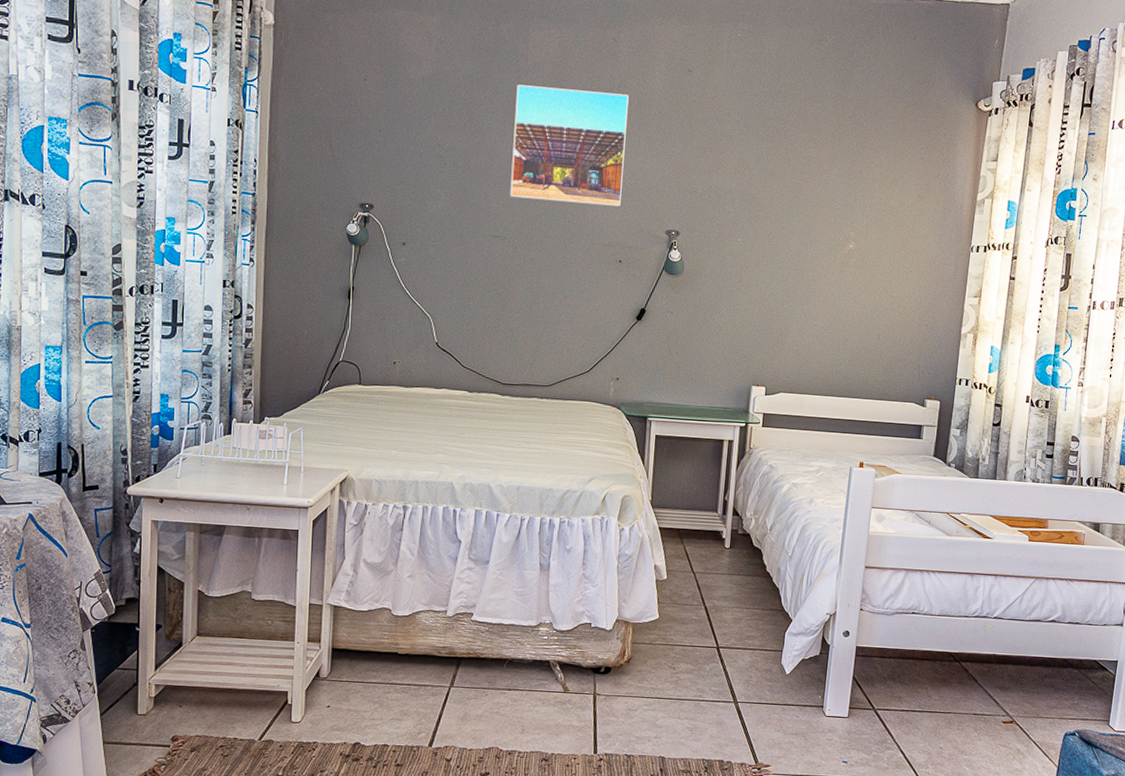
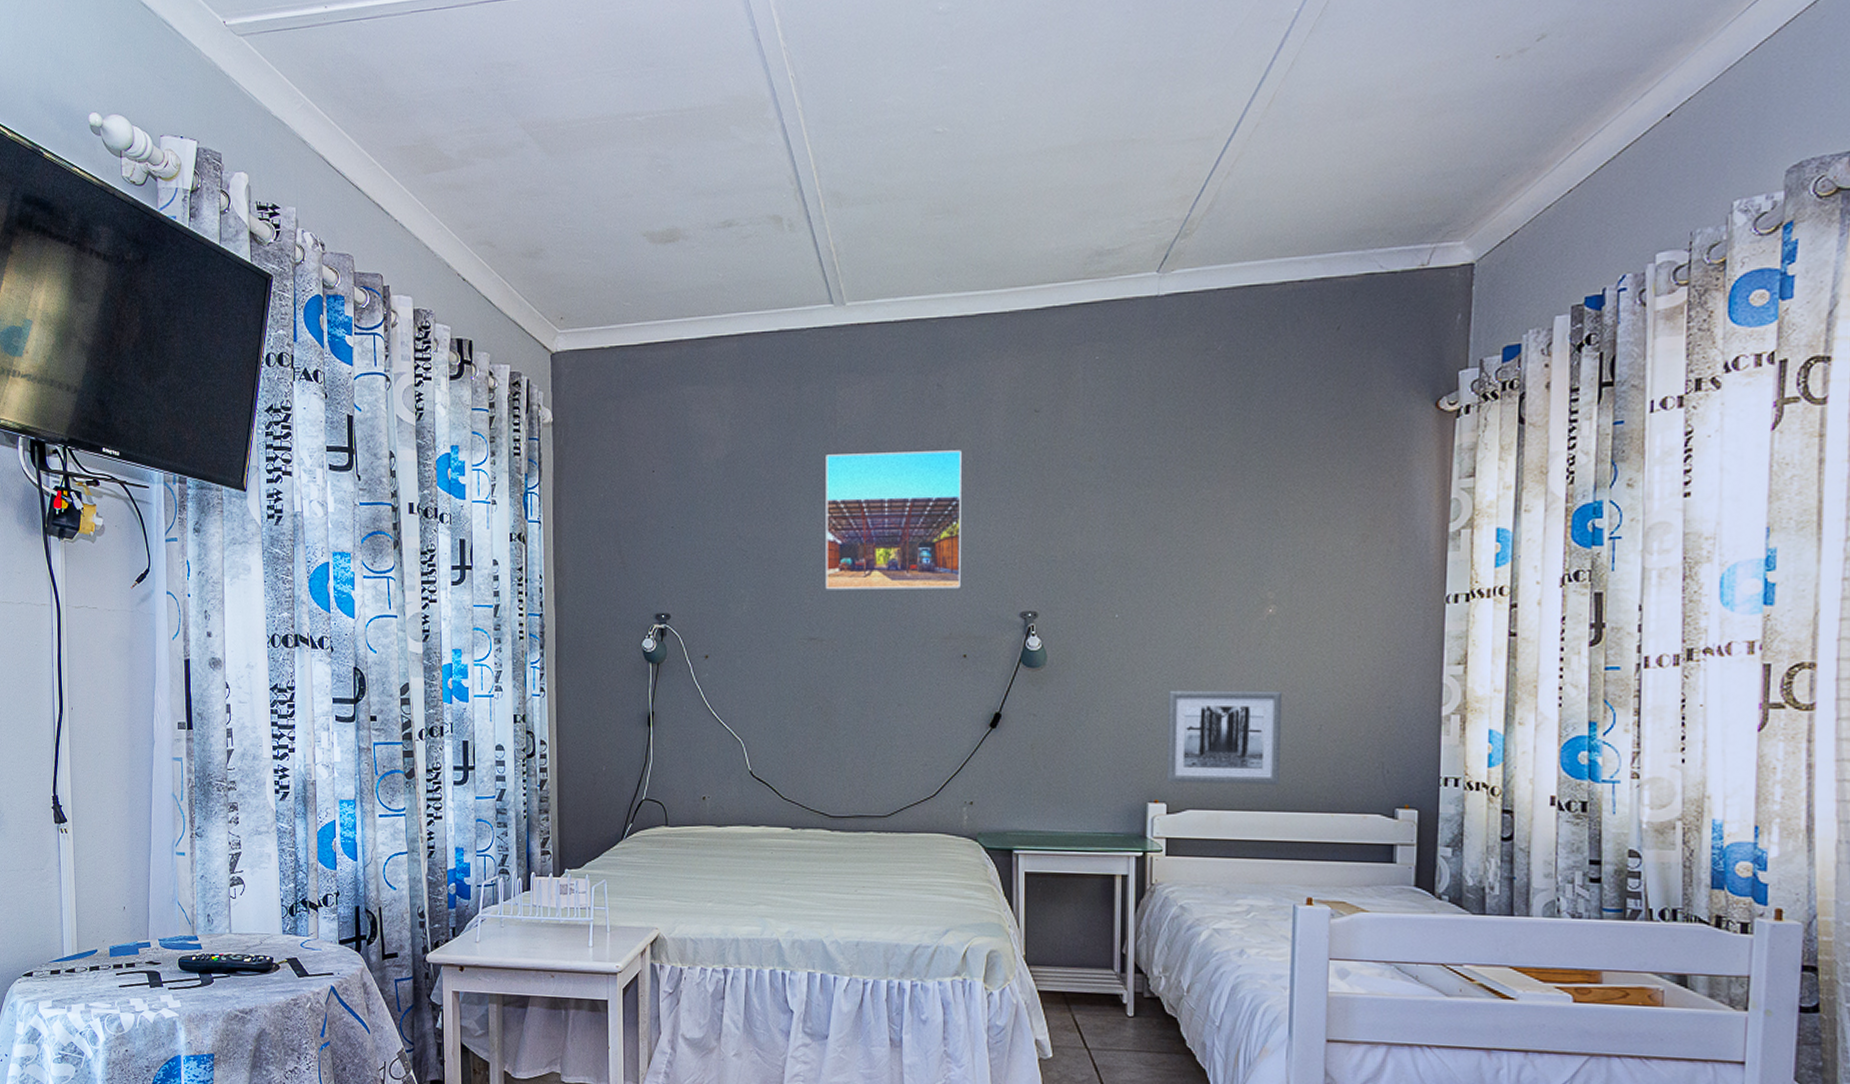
wall art: none [767,300,855,378] -> present [1167,690,1283,785]

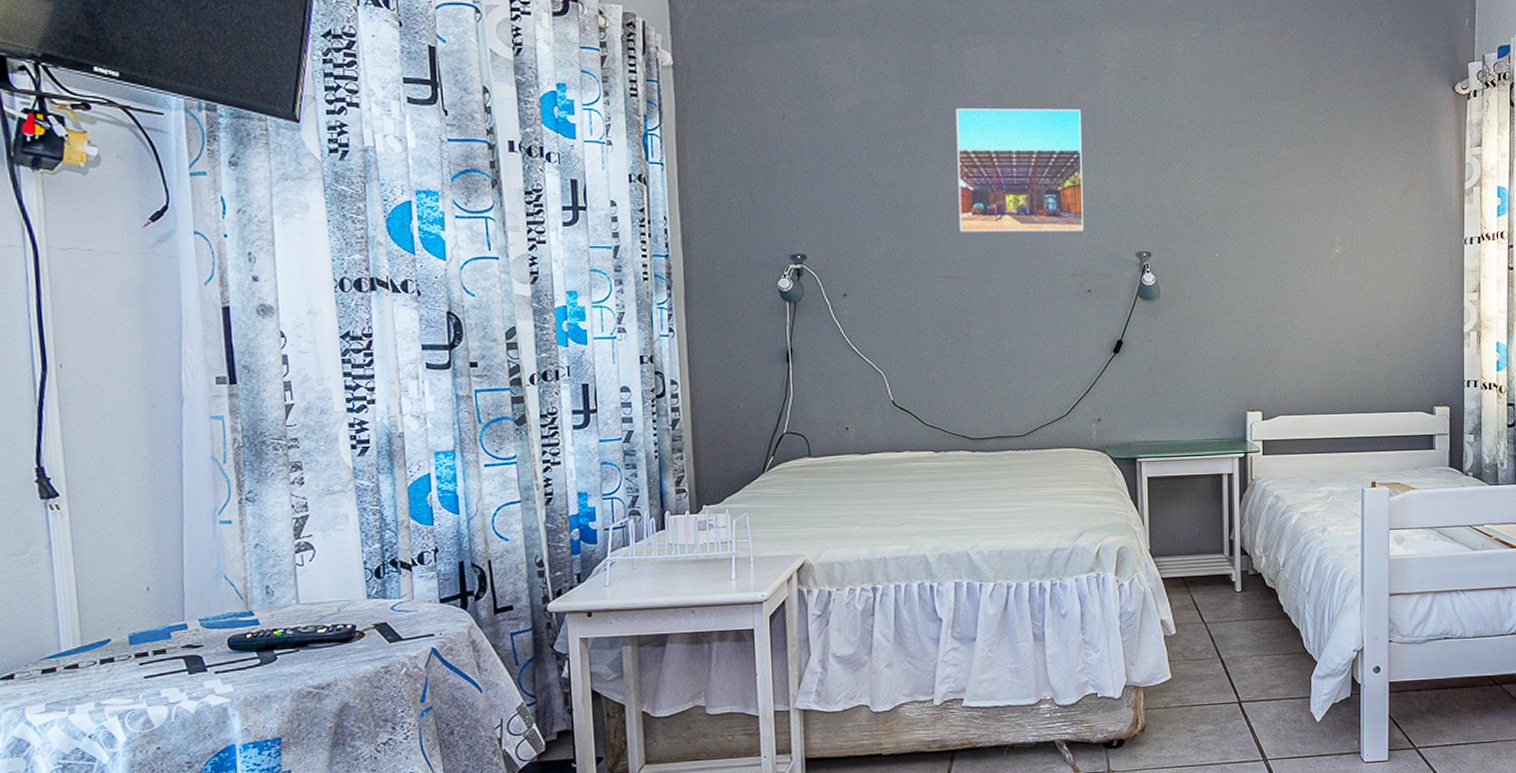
wall art: present [1167,690,1283,785] -> none [1261,315,1349,394]

